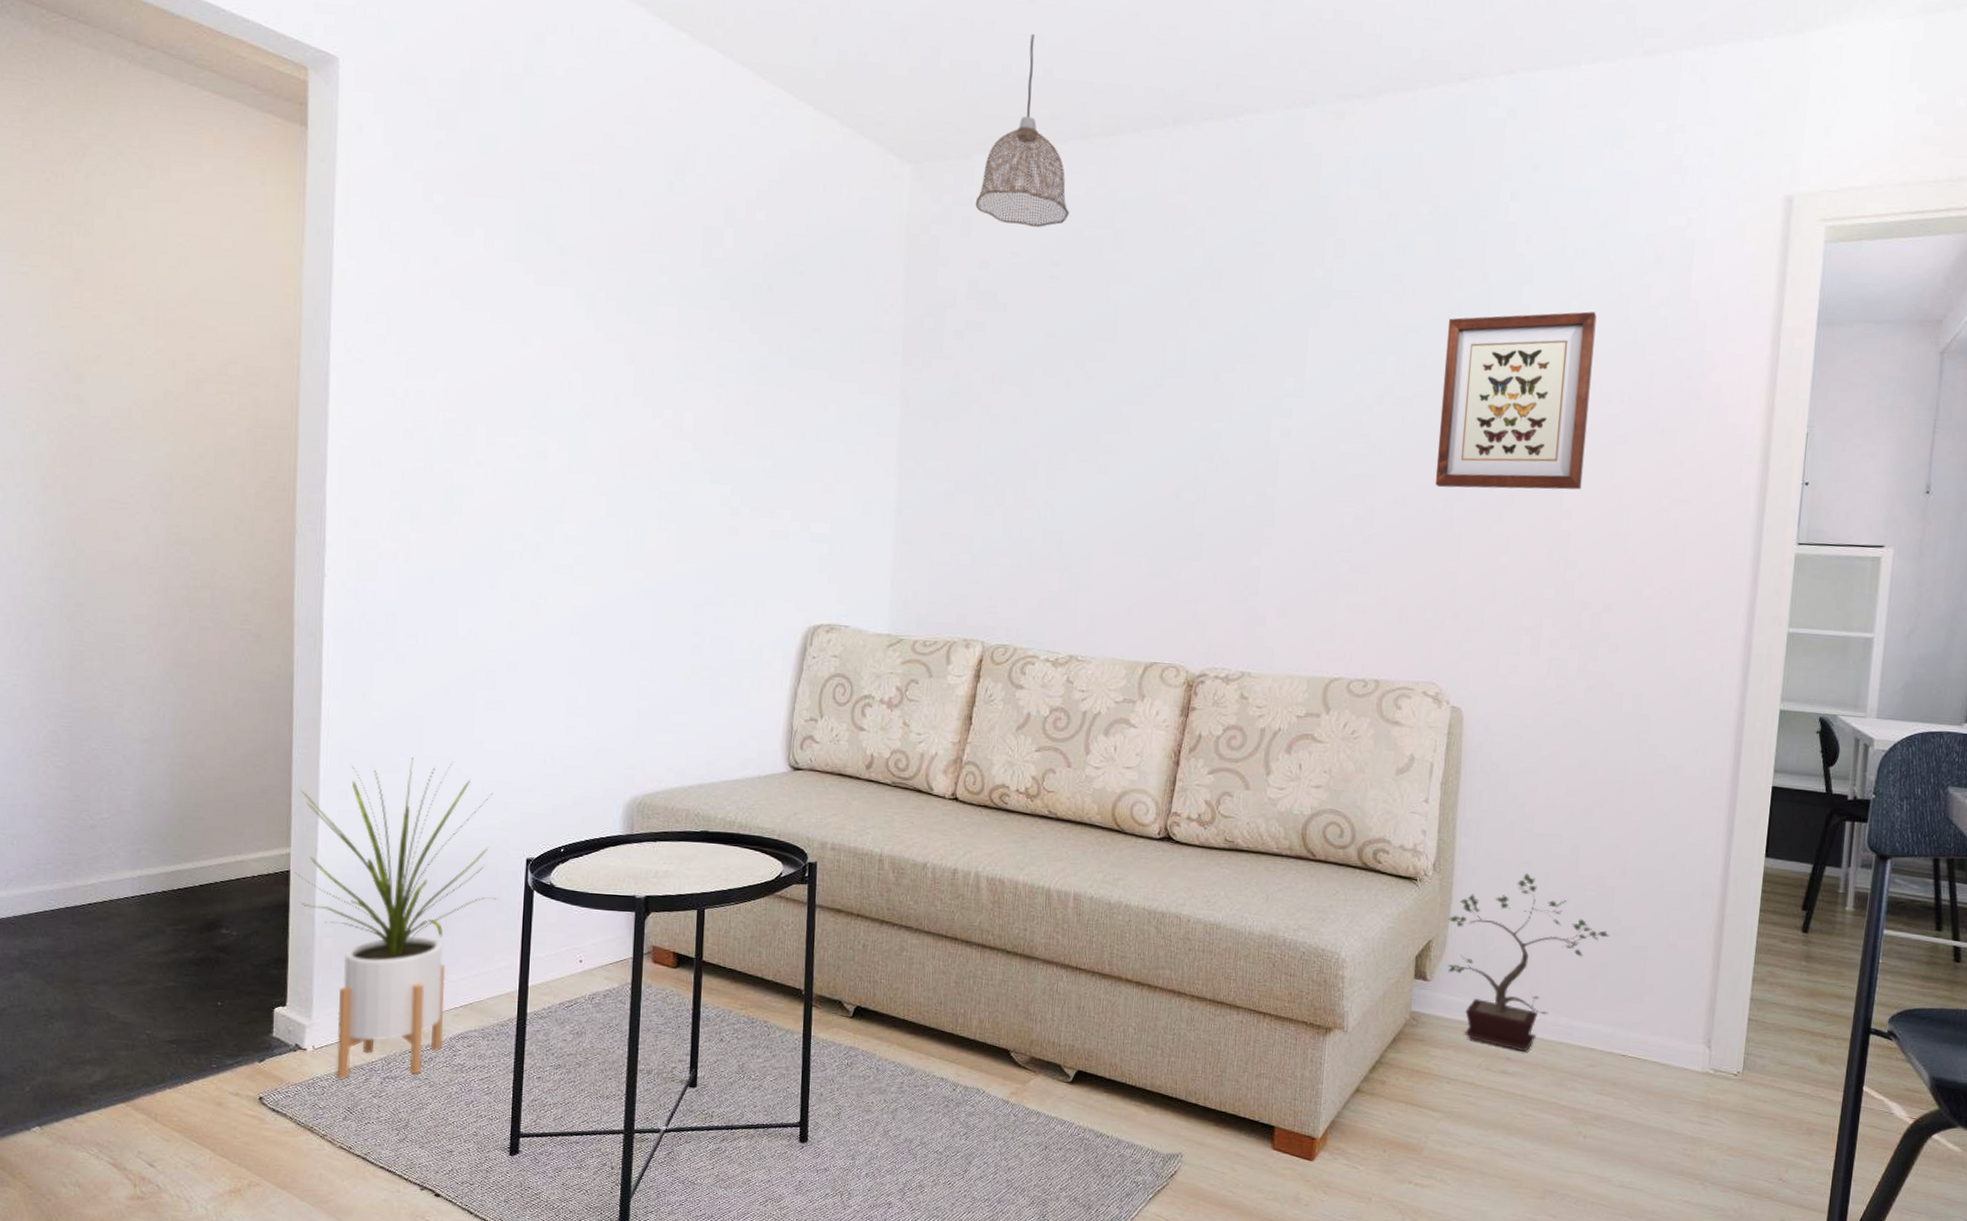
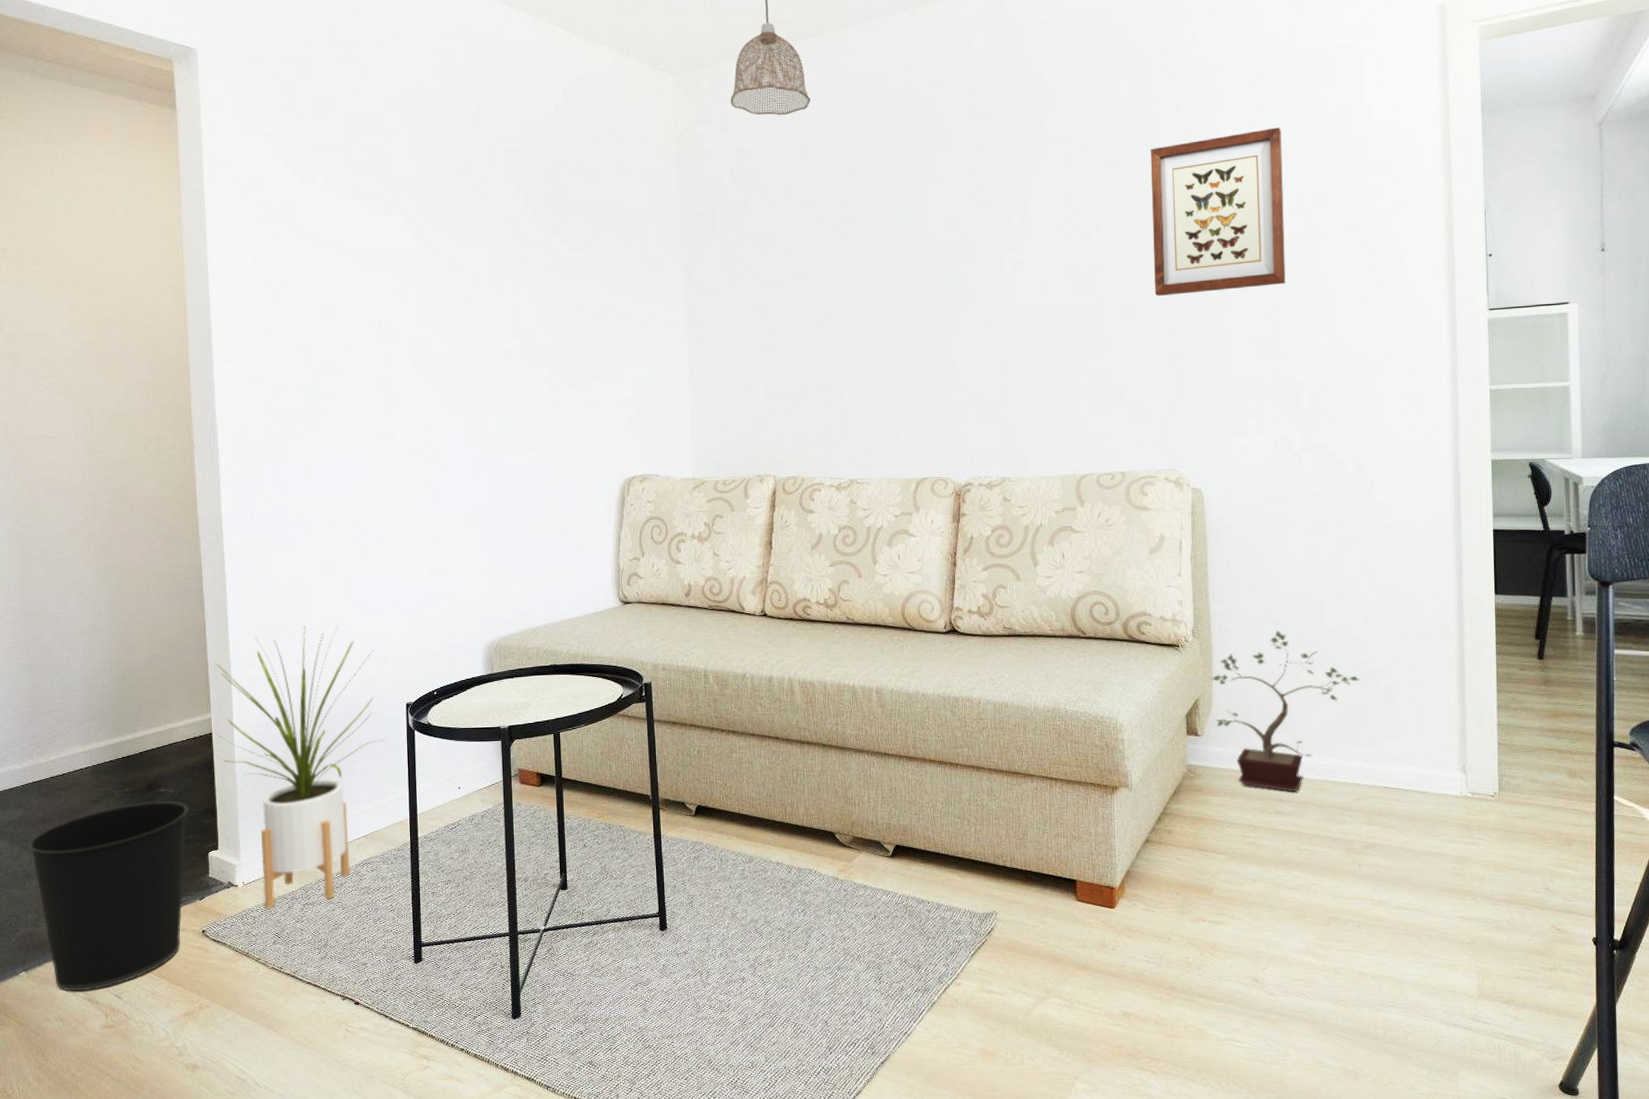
wastebasket: none [53,942,255,1155] -> present [27,800,190,991]

